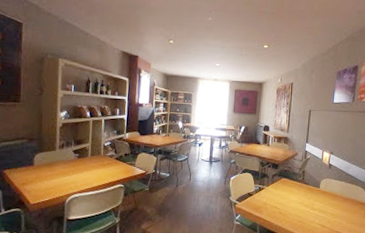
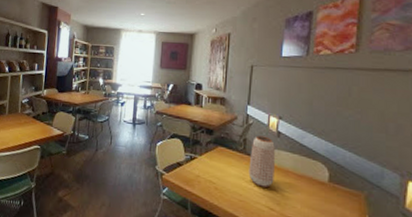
vase: none [306,168,327,209] -> present [248,135,275,187]

